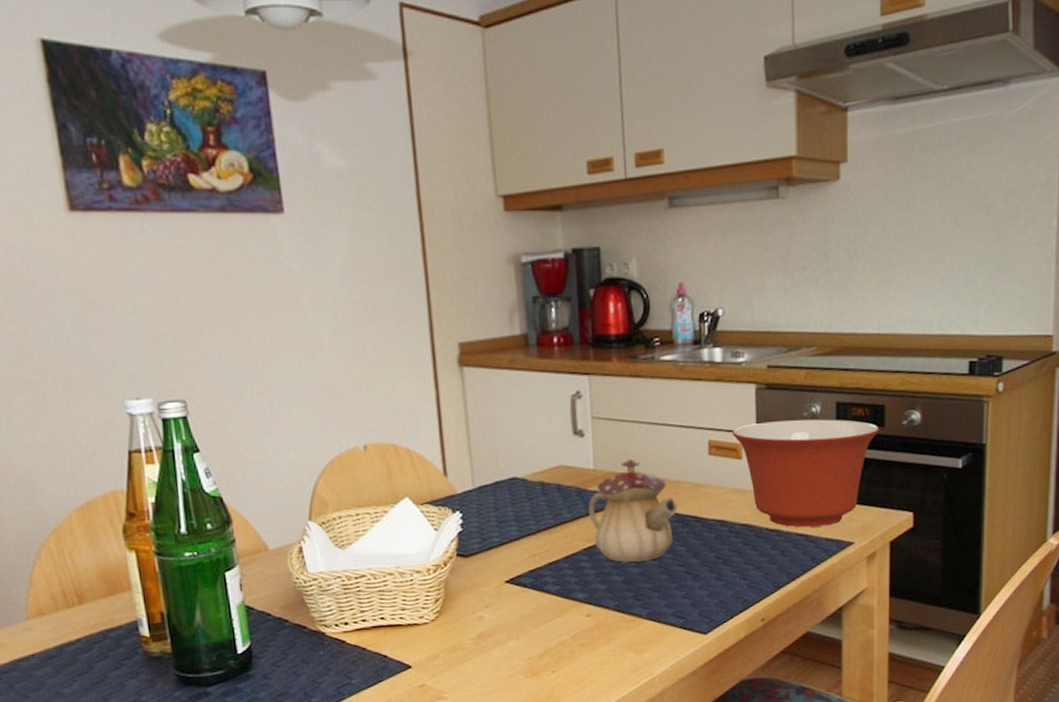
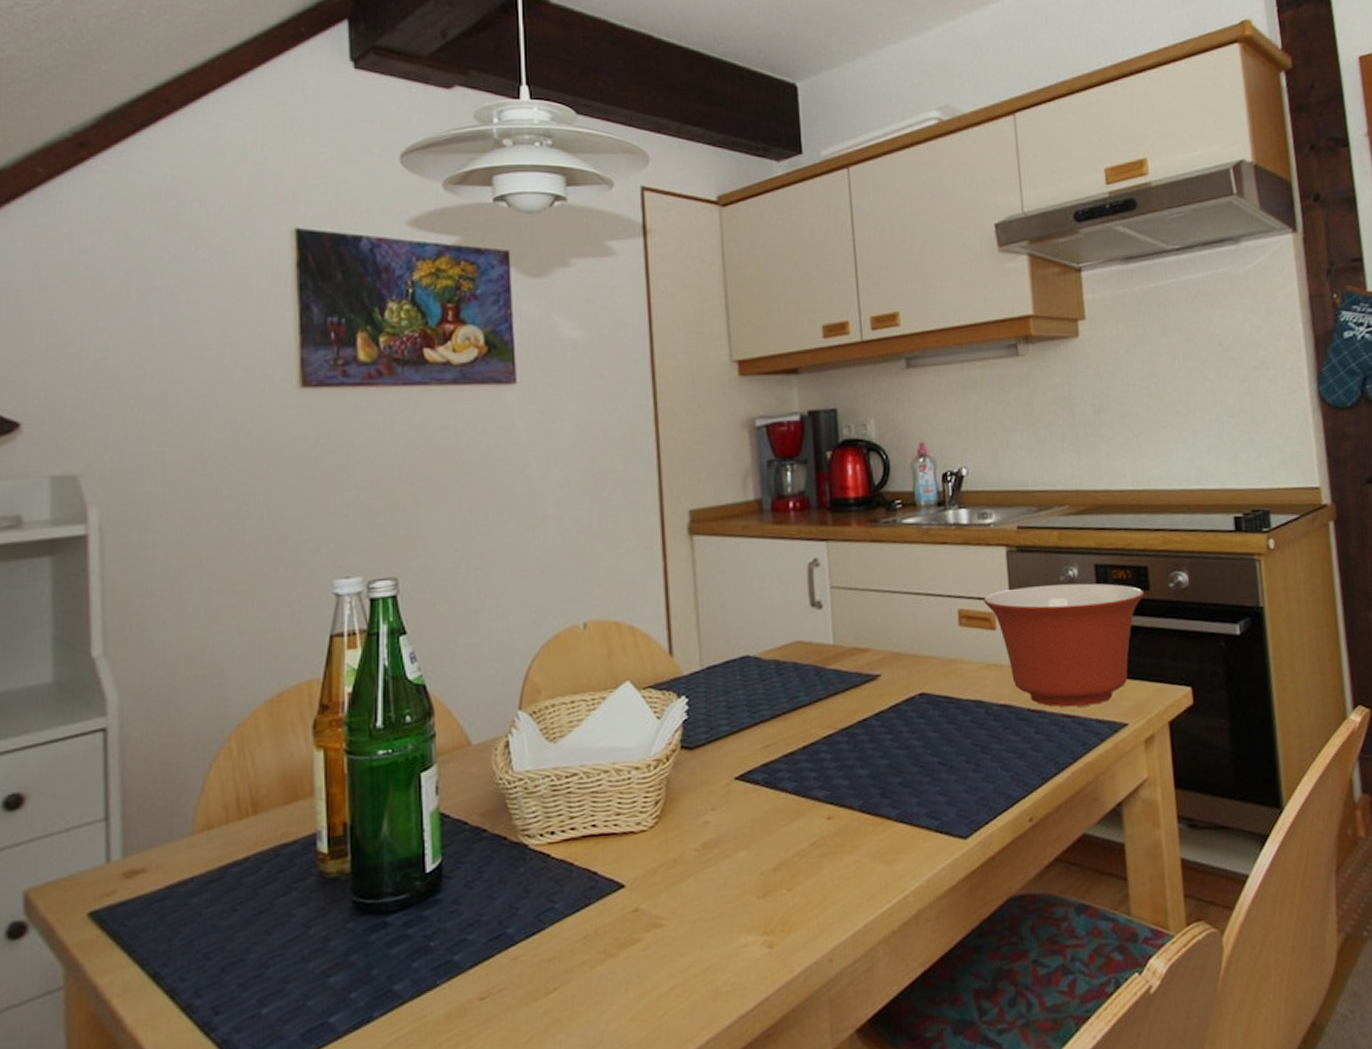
teapot: present [588,458,678,562] -> none [827,632,928,753]

